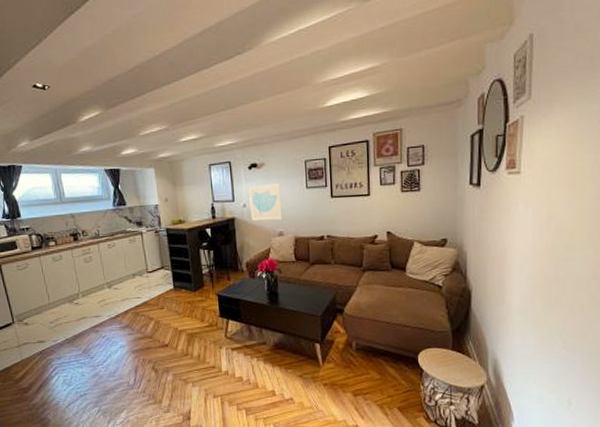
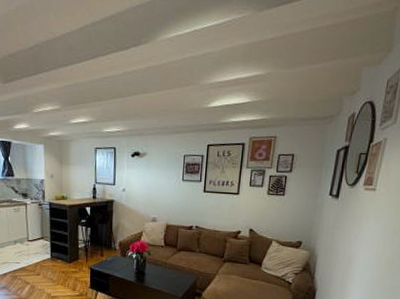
wall art: present [249,184,282,221] -> none [128,173,159,208]

